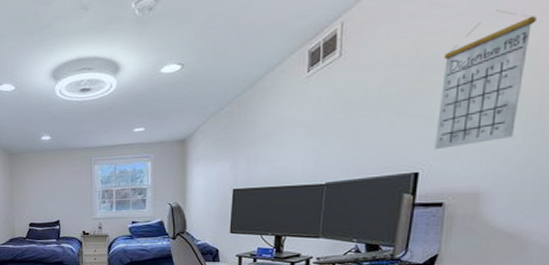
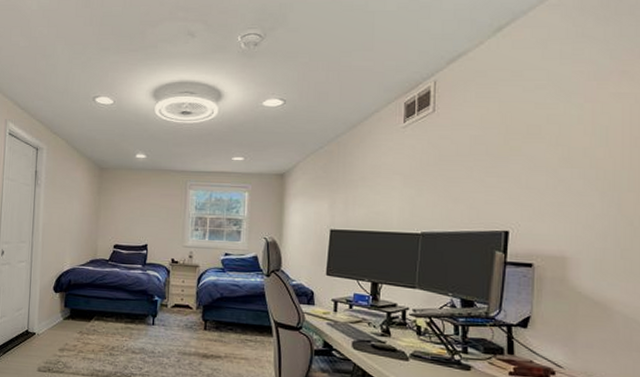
calendar: present [434,9,537,150] -> none [522,88,604,211]

